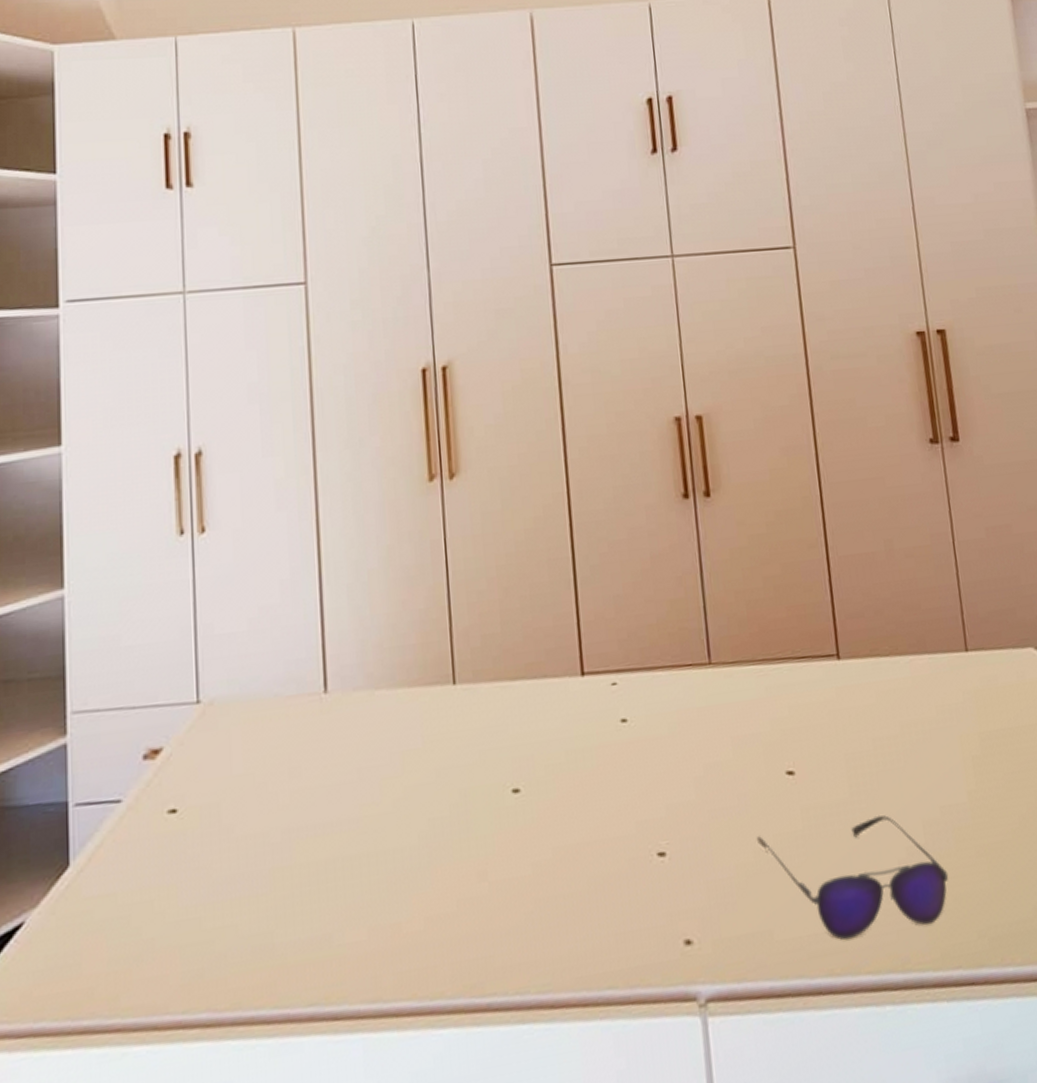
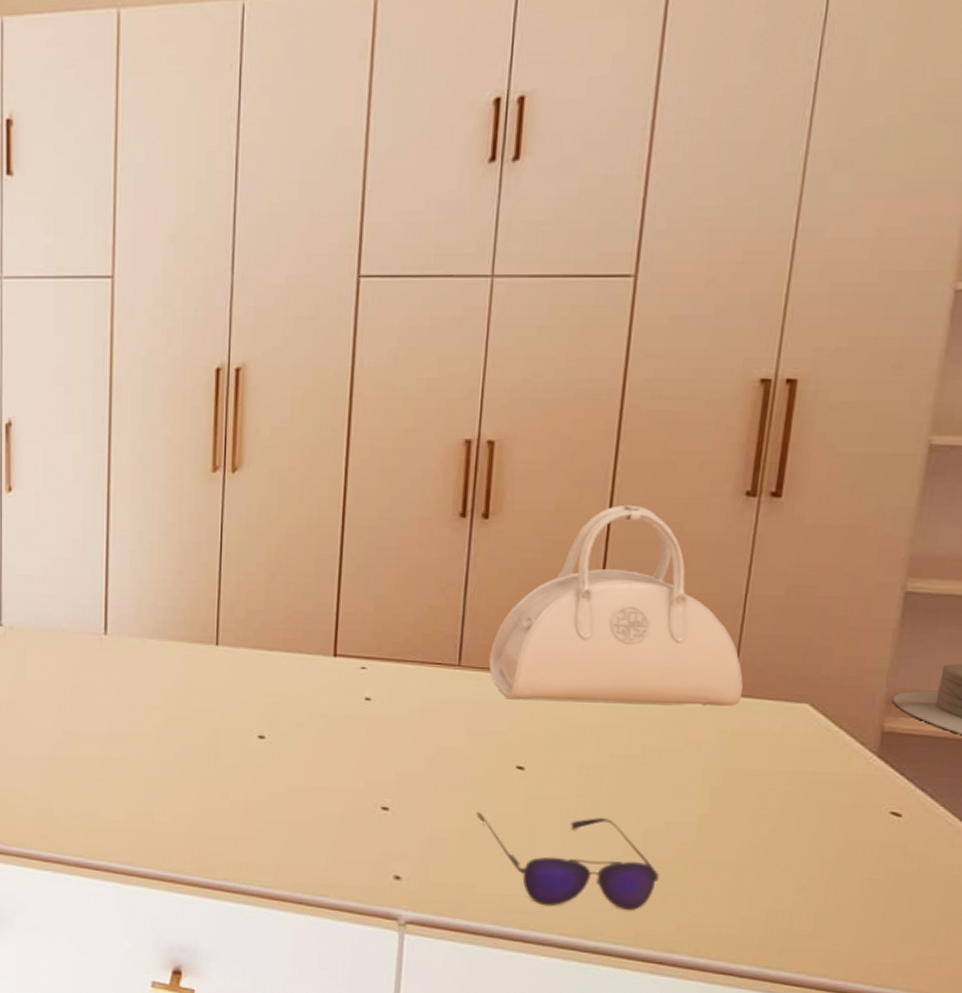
handbag: none [736,464,975,694] -> present [489,504,743,707]

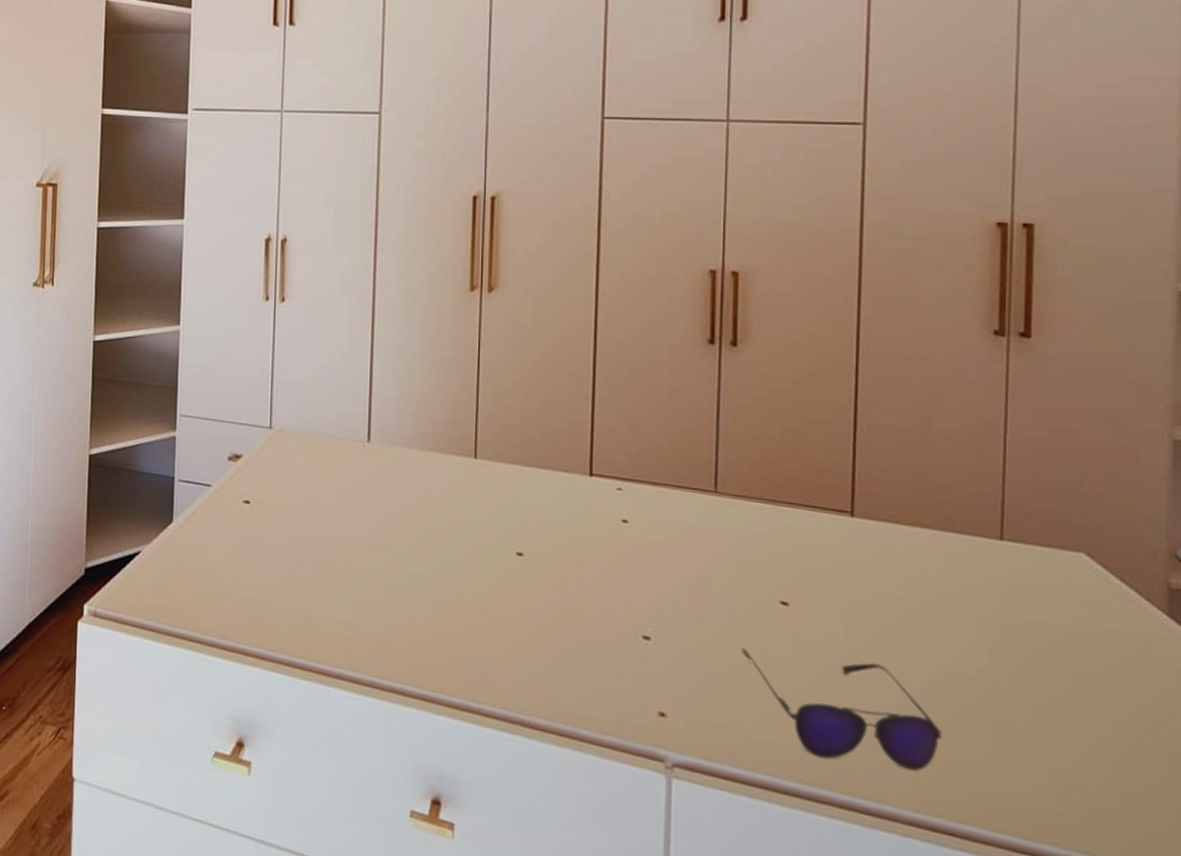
handbag: present [489,504,743,707] -> none [745,338,1011,551]

